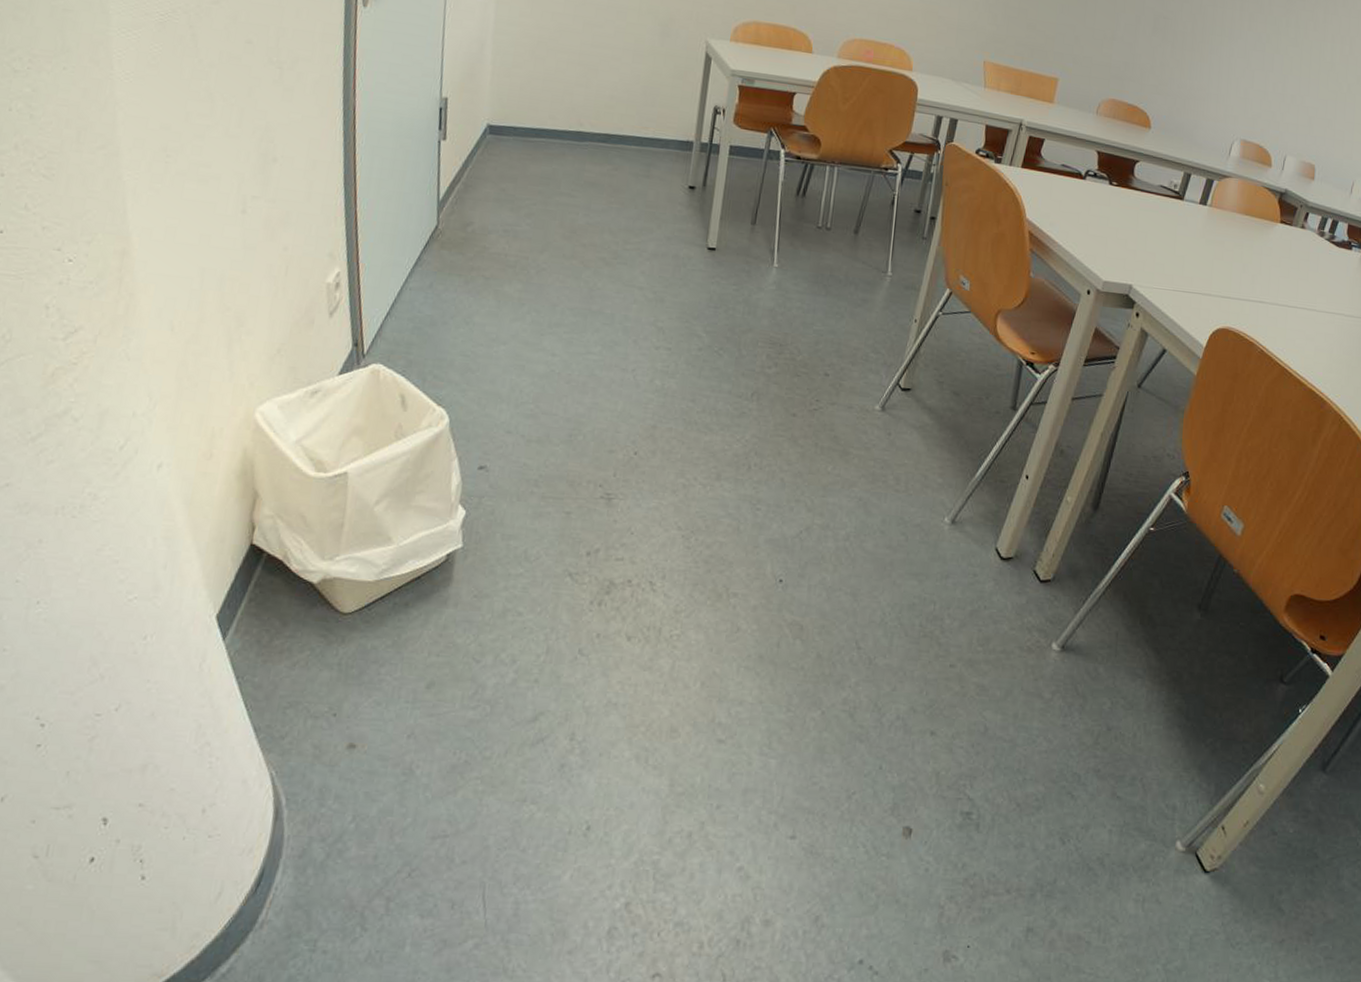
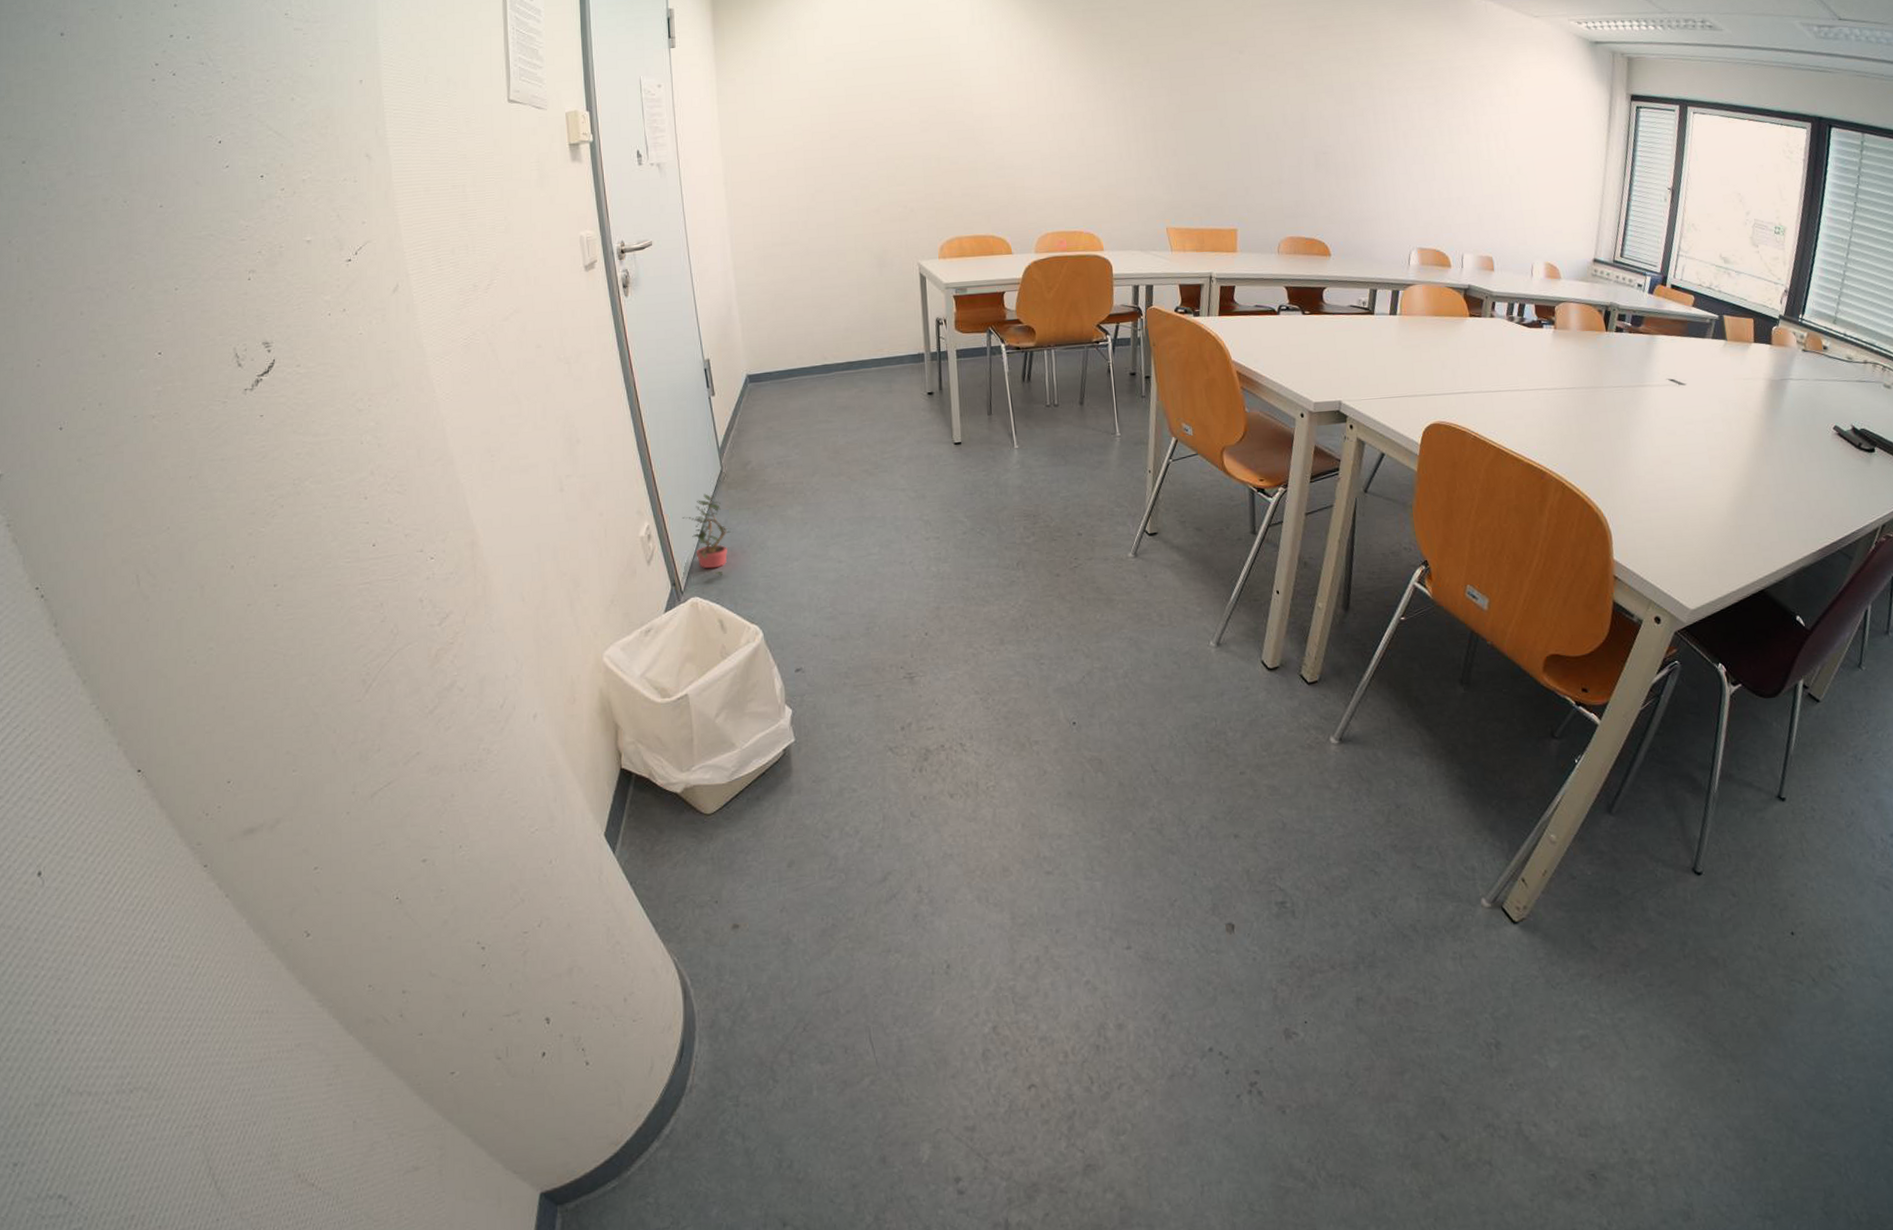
potted plant: none [380,248,438,346] -> present [682,493,734,576]

